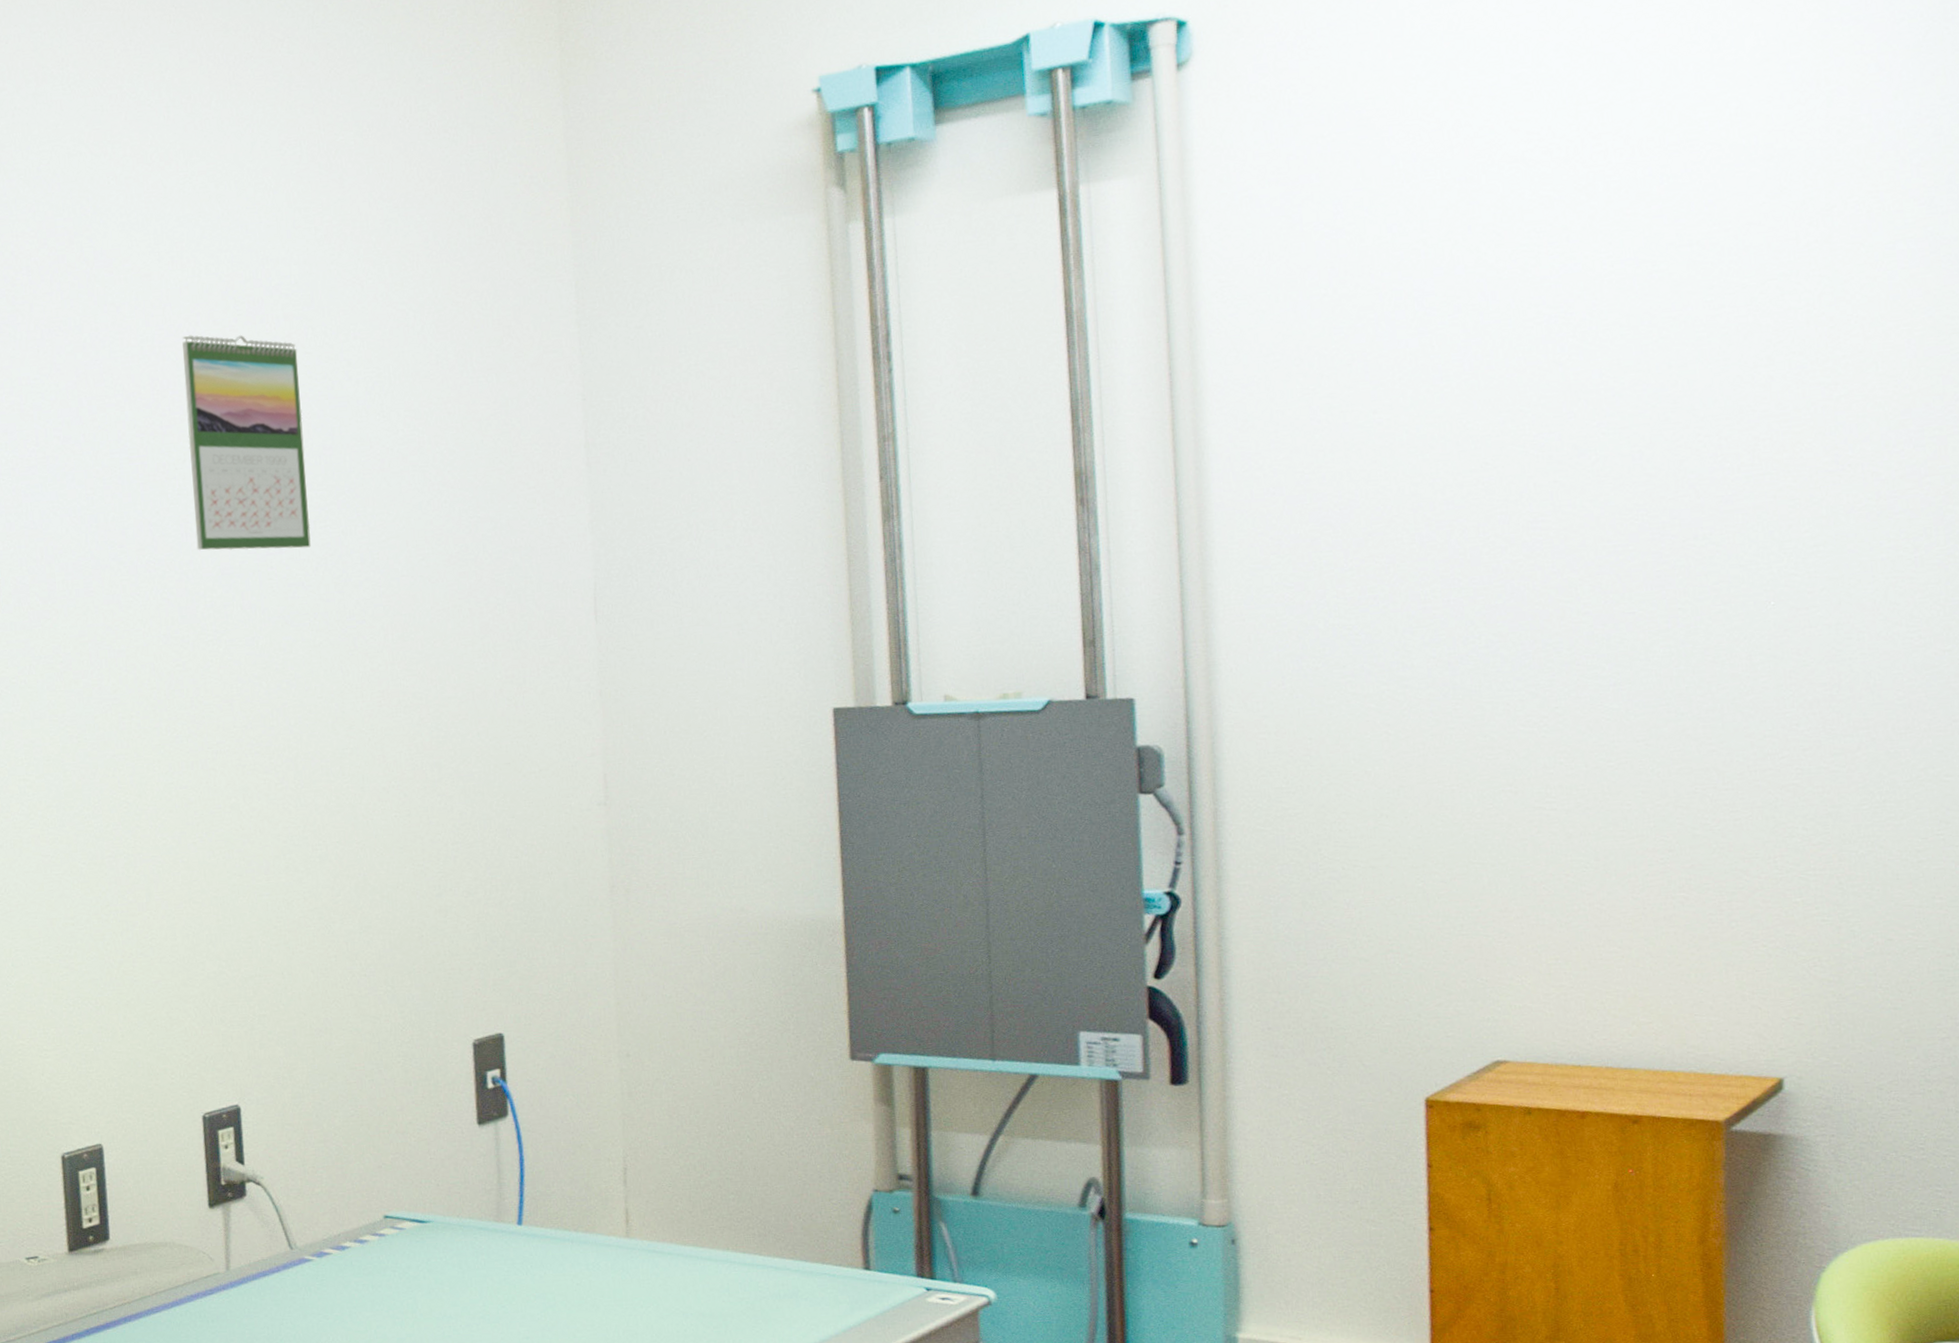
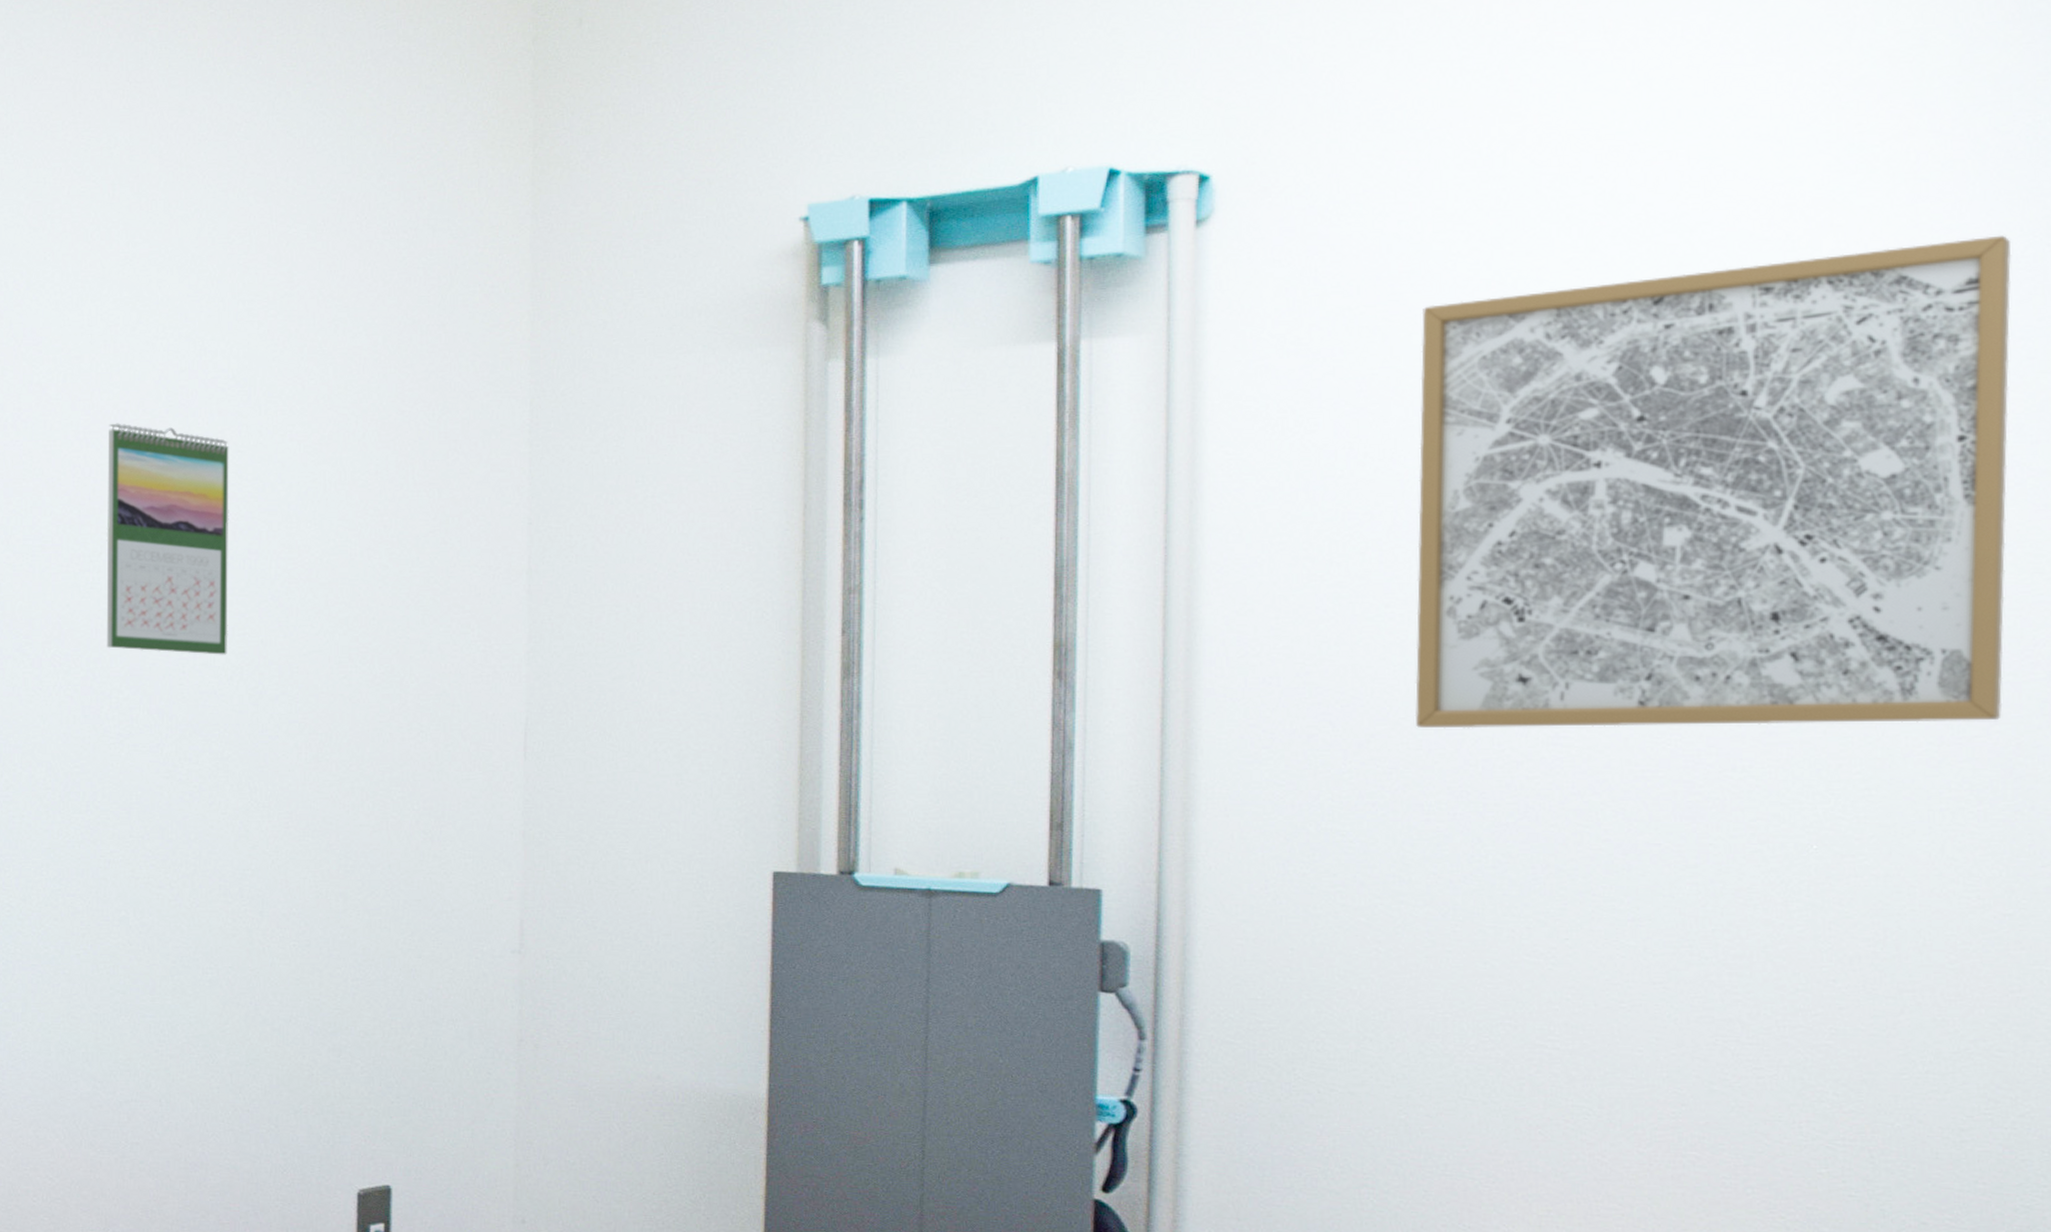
wall art: none [1388,22,1931,523] -> present [1414,235,2012,729]

